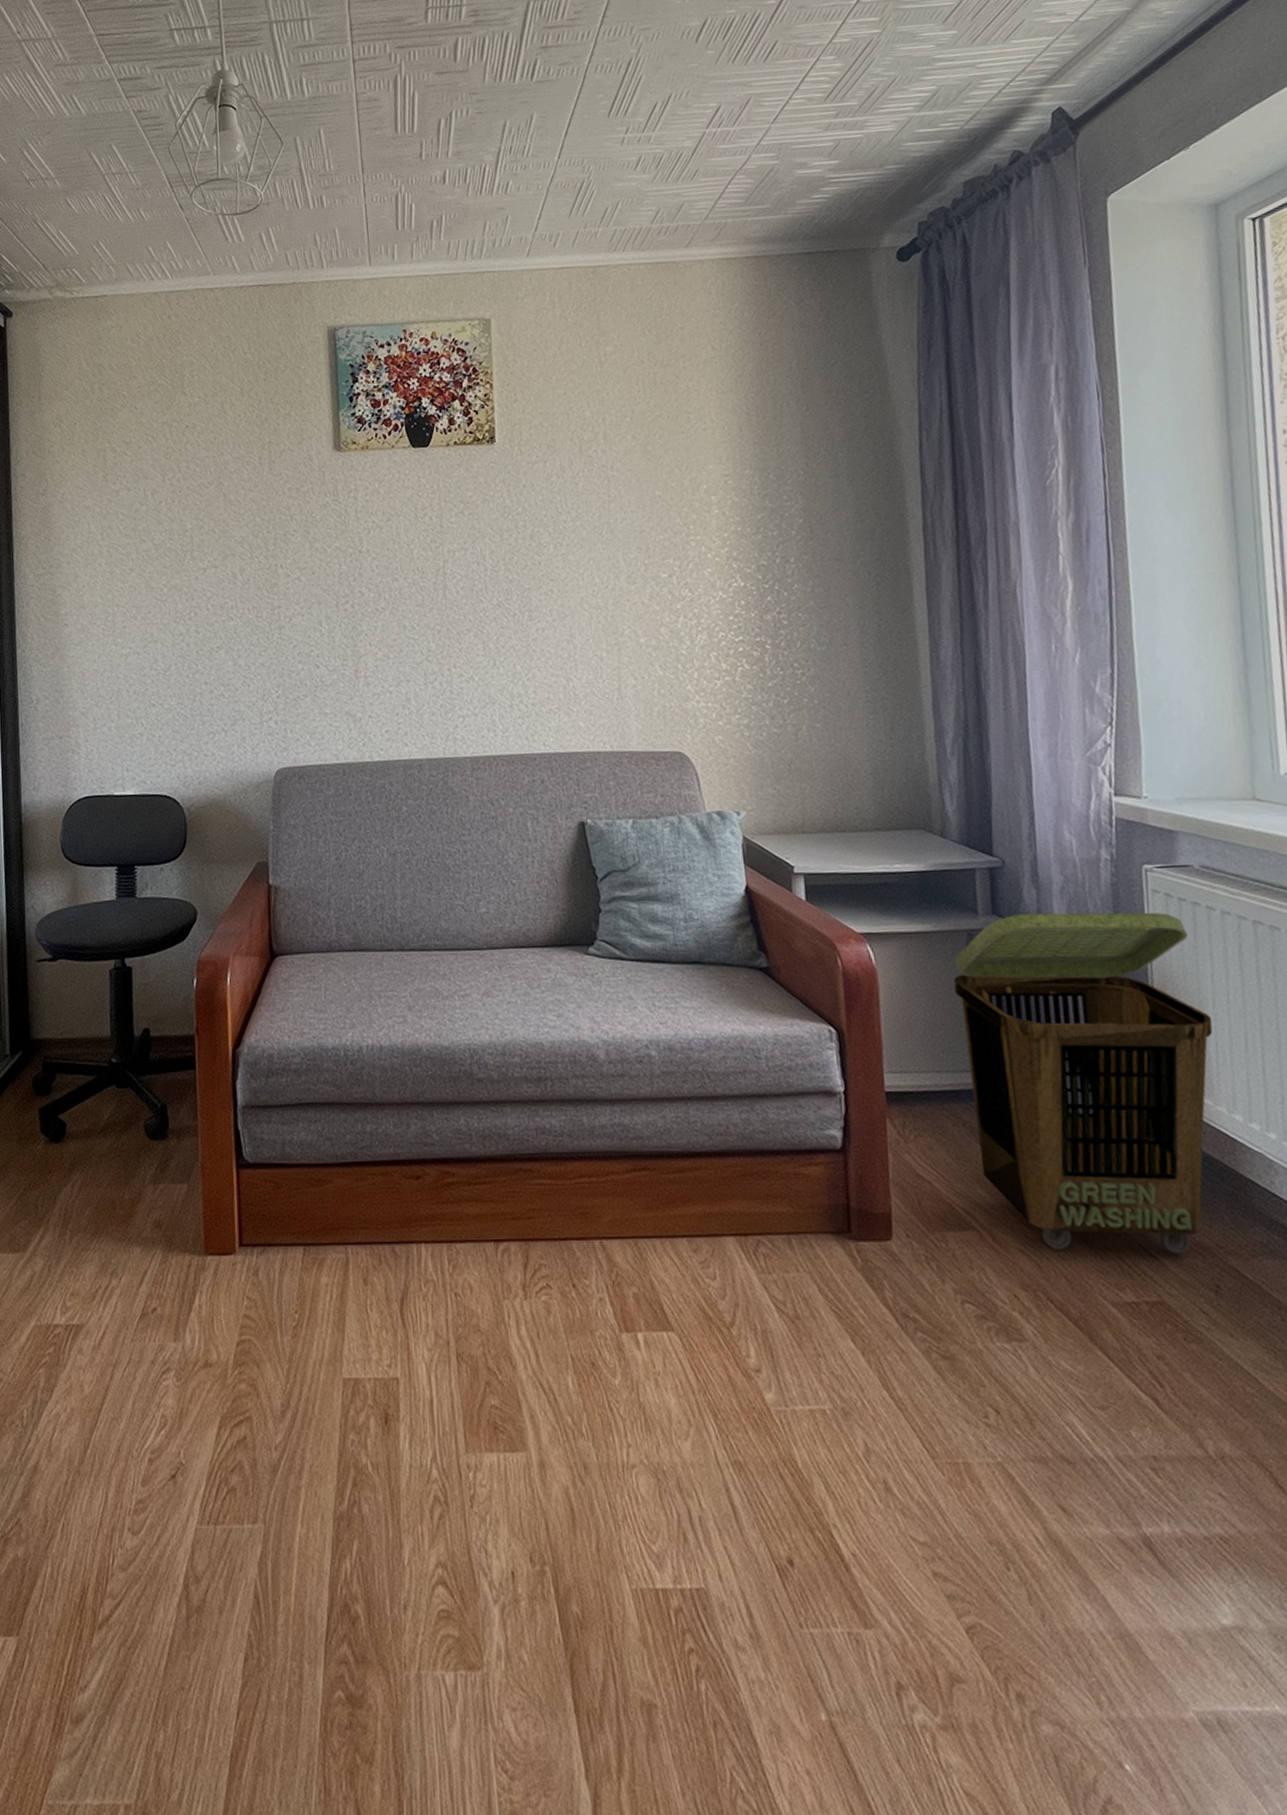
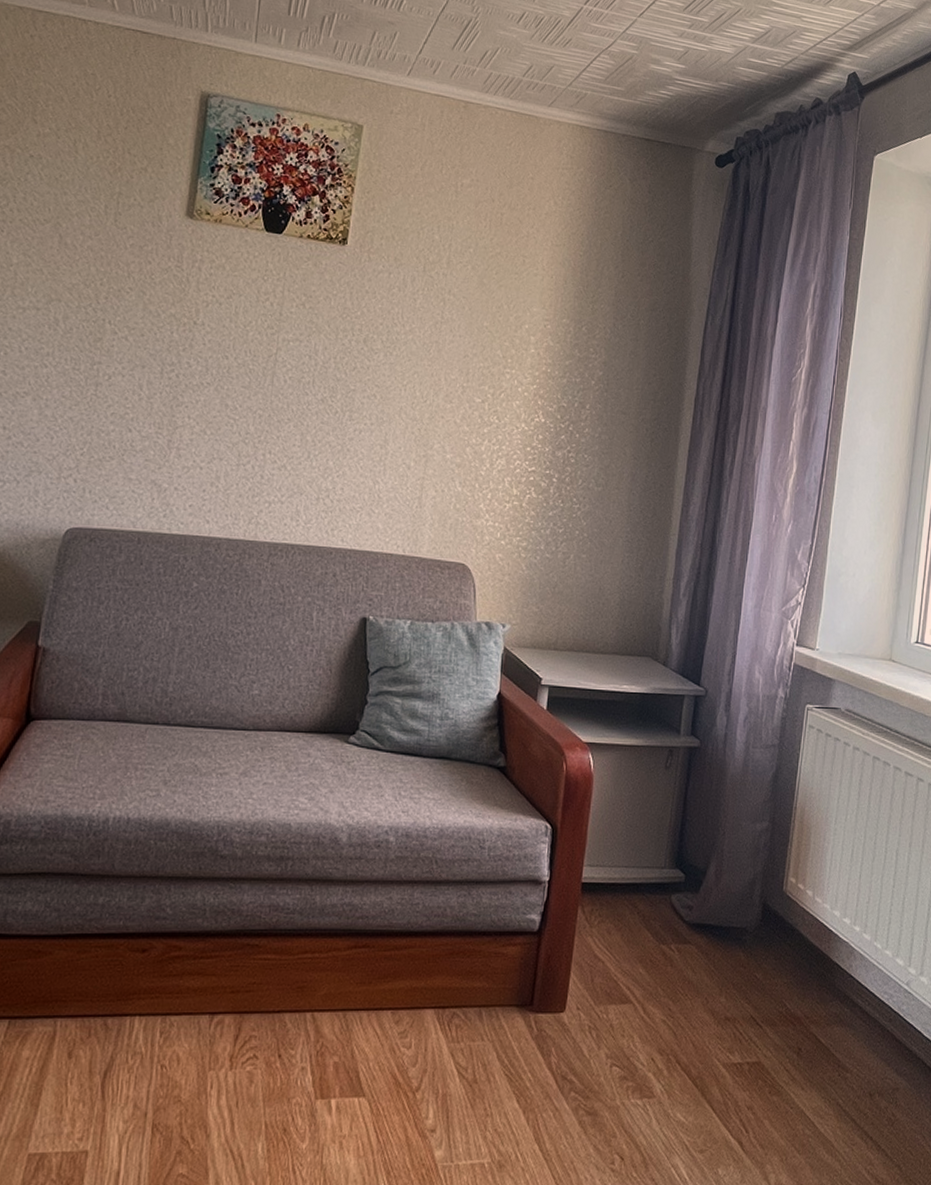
laundry basket: present [953,912,1213,1253] -> none [645,736,833,1023]

